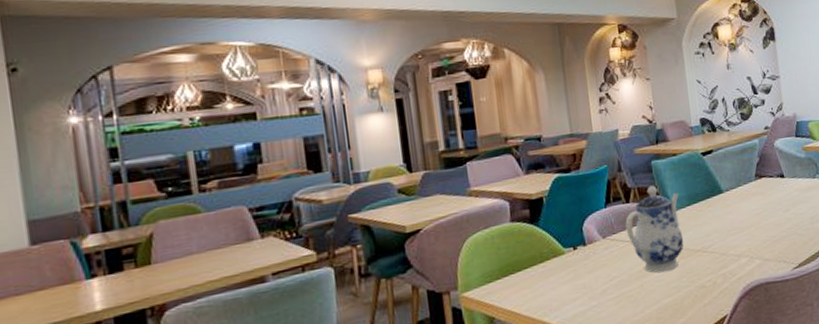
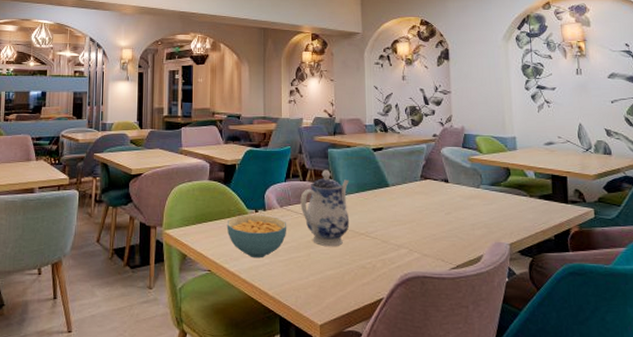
cereal bowl: none [540,250,614,304] -> present [226,215,287,258]

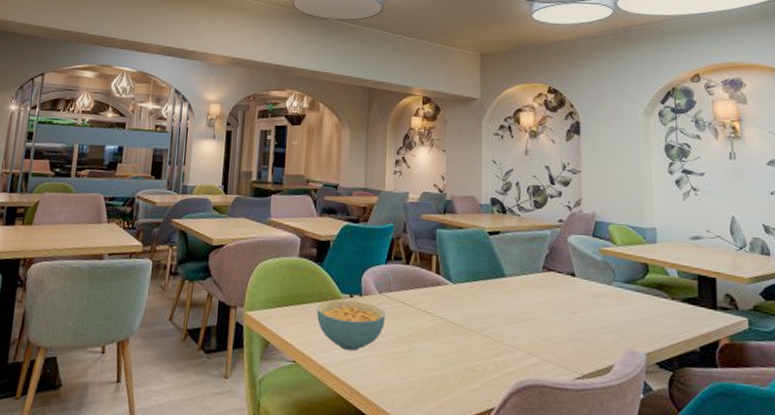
teapot: present [300,170,350,247] -> none [402,253,459,344]

